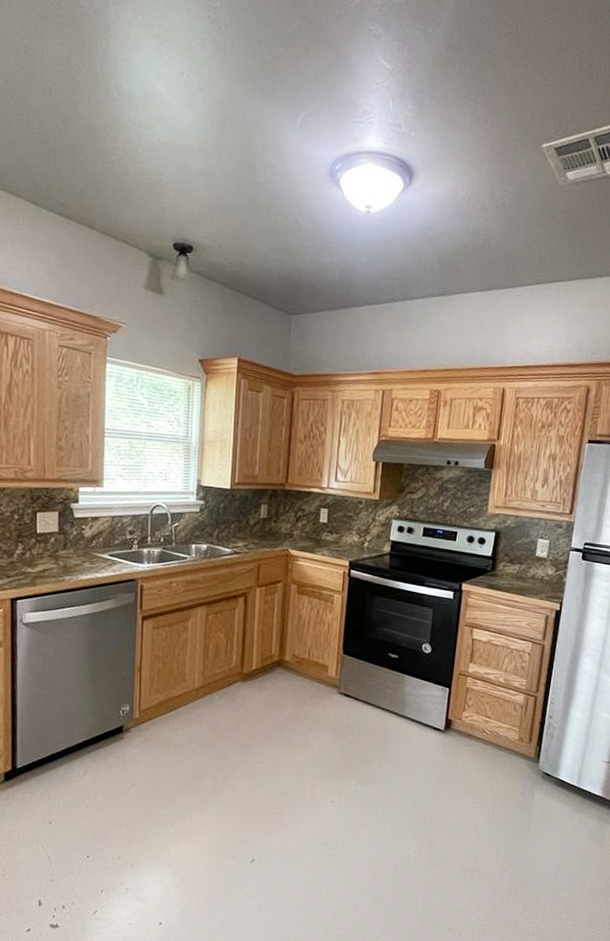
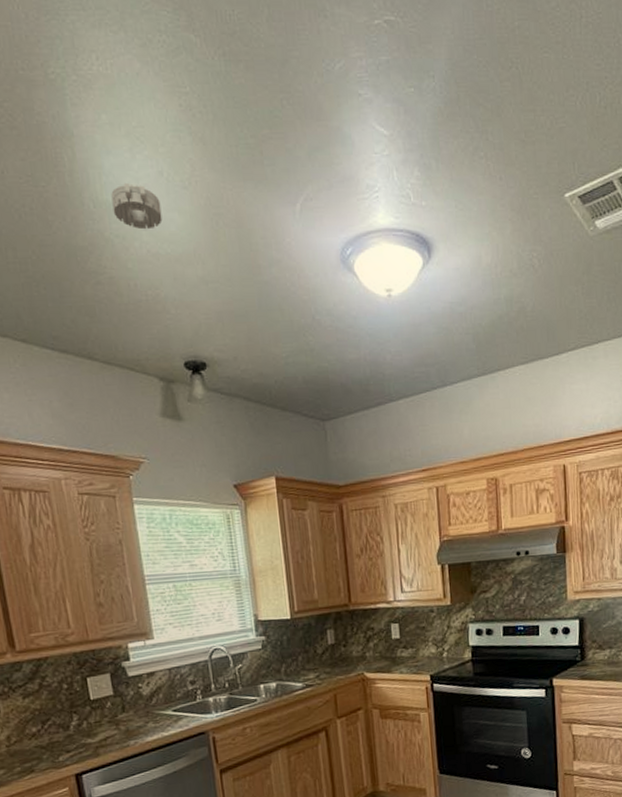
smoke detector: none [134,77,177,122] -> present [111,182,163,230]

